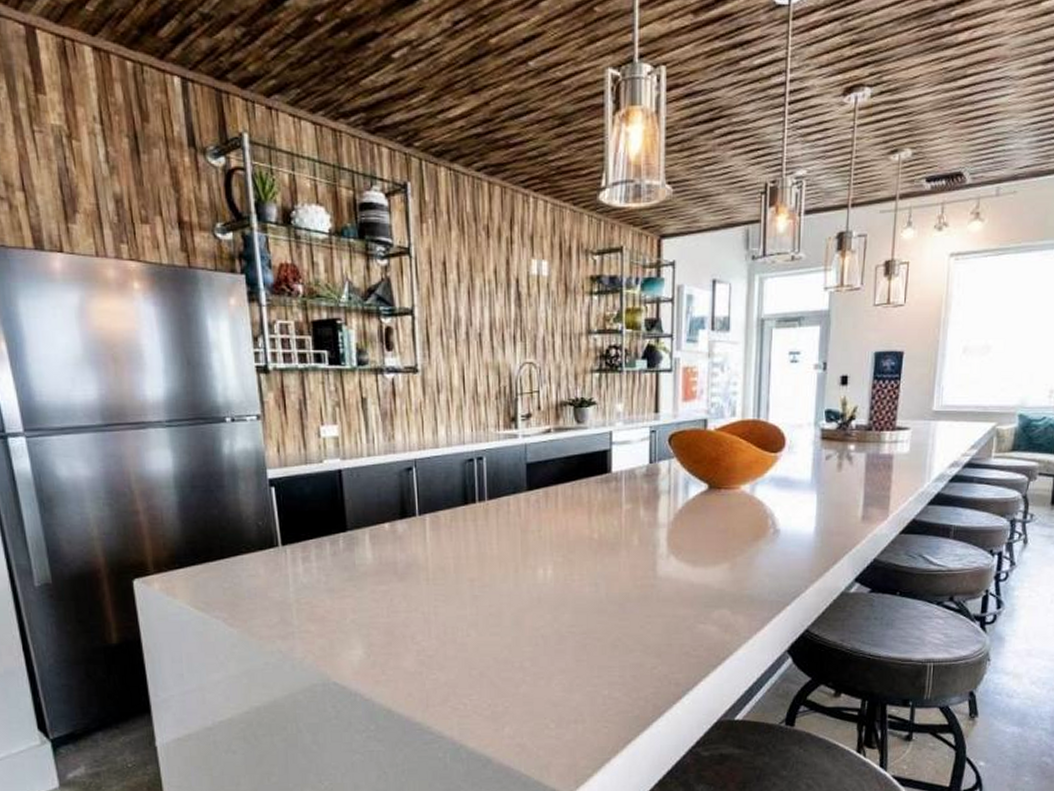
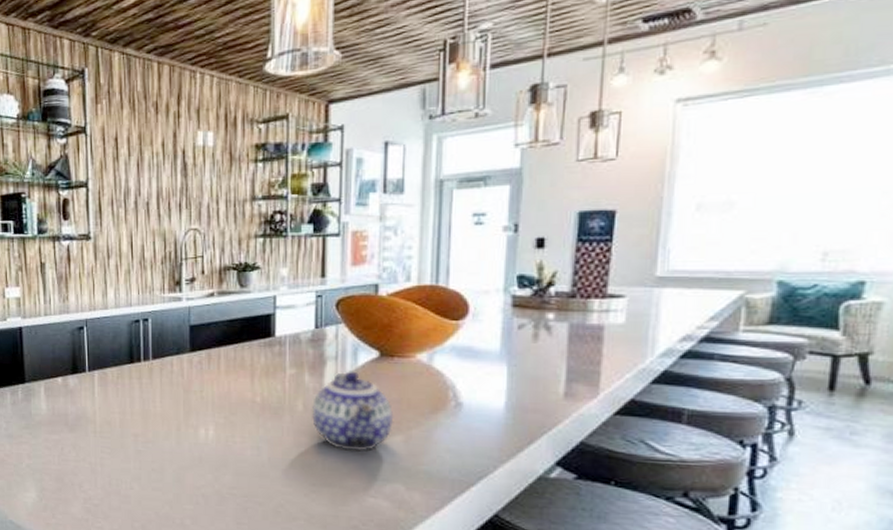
teapot: none [647,504,721,581] -> present [312,371,394,452]

